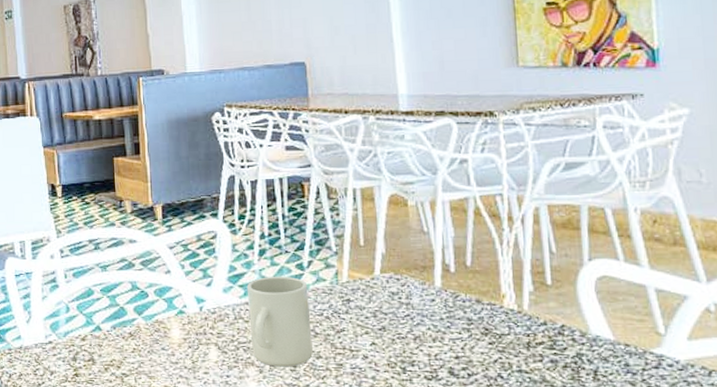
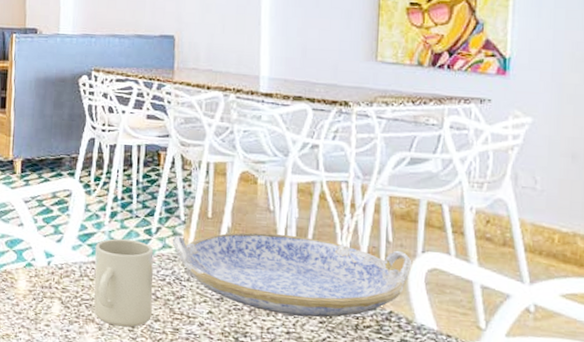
serving tray: none [325,256,580,339] -> present [172,232,412,318]

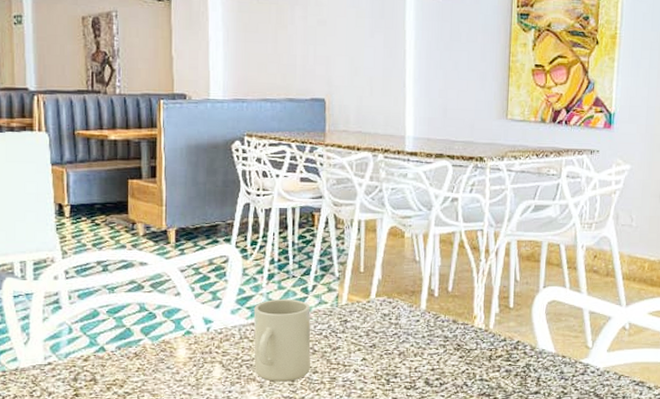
serving tray: present [172,232,412,318] -> none [327,282,536,353]

